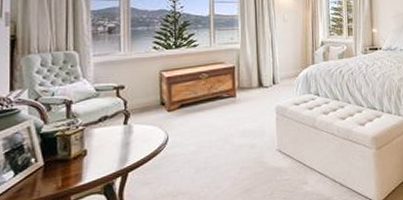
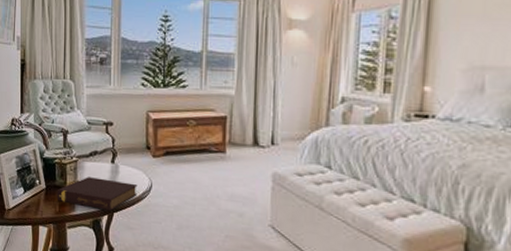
book: none [59,139,153,176] -> present [57,177,138,211]

